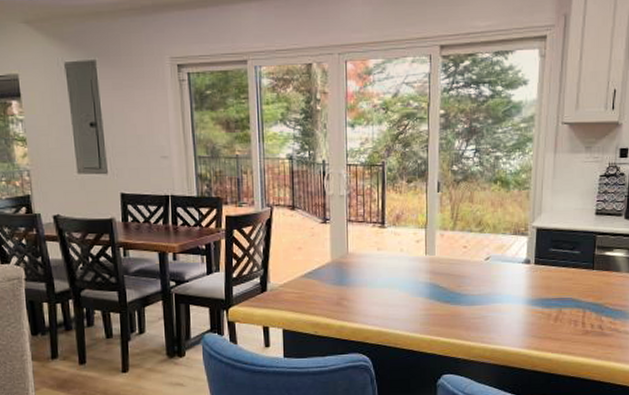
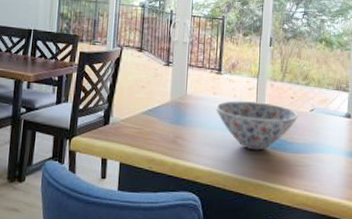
bowl: none [381,254,473,306] -> present [216,100,299,151]

